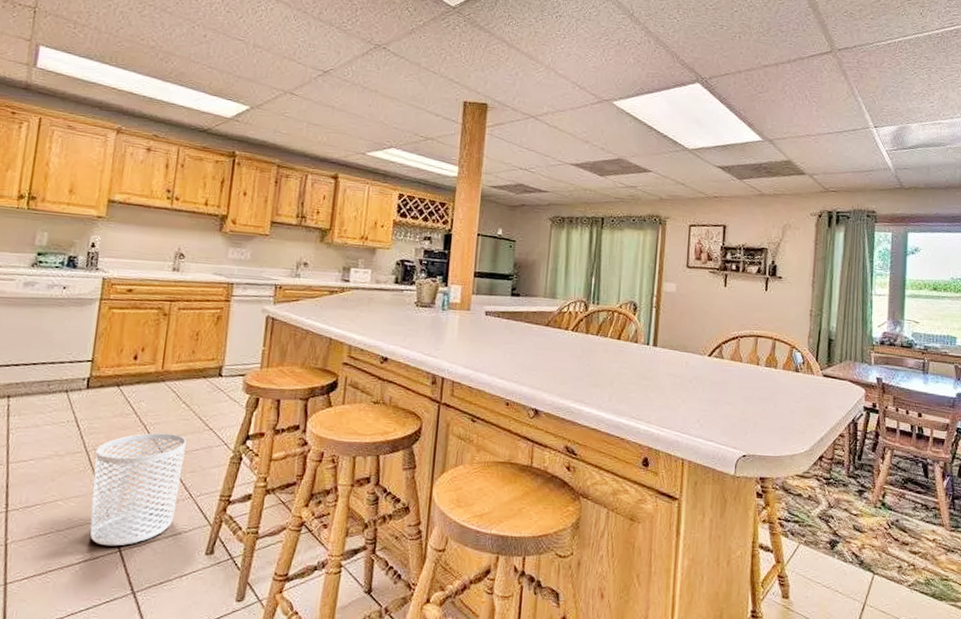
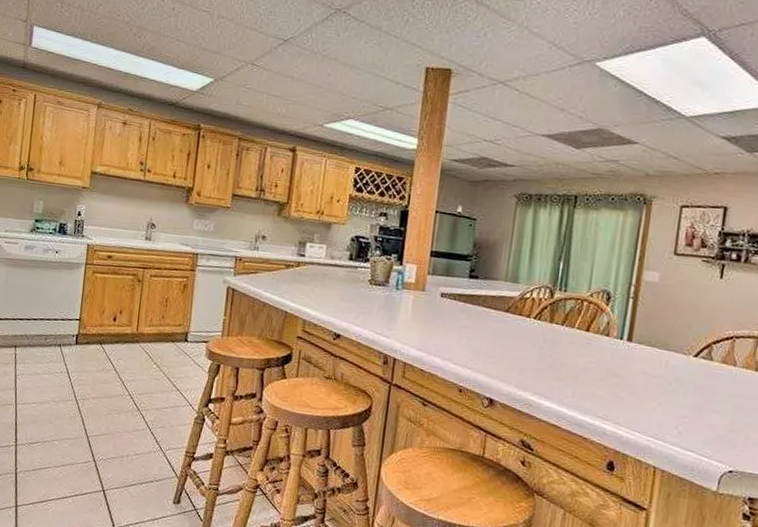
waste bin: present [89,433,186,546] -> none [79,388,157,486]

